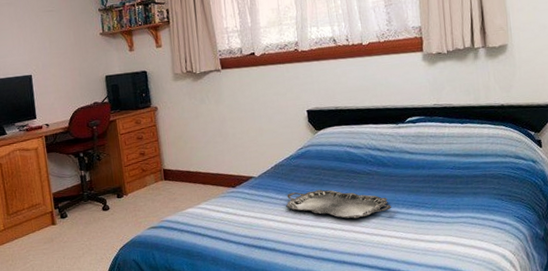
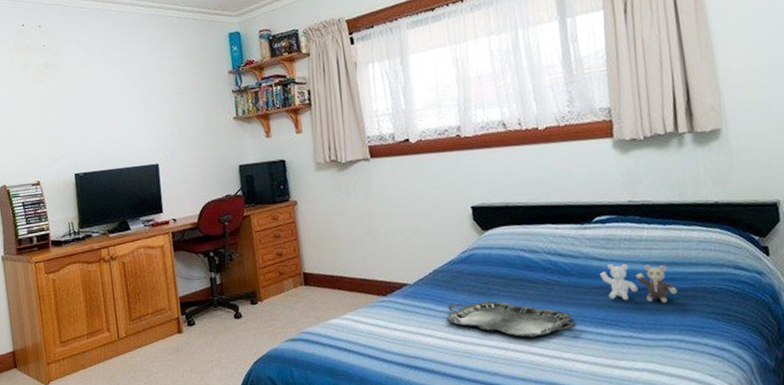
teddy bear: none [411,156,471,187] -> present [600,263,678,303]

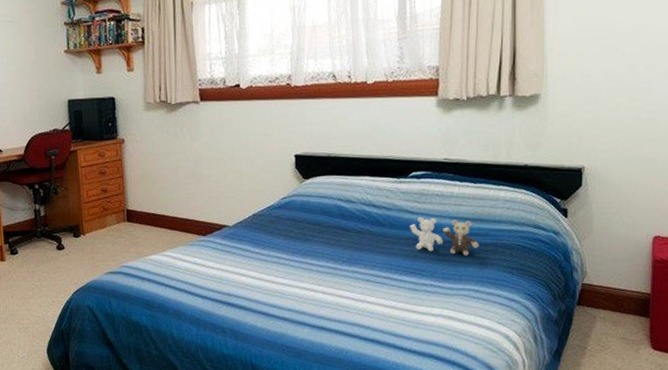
serving tray: present [447,301,577,337] -> none [262,246,383,281]

